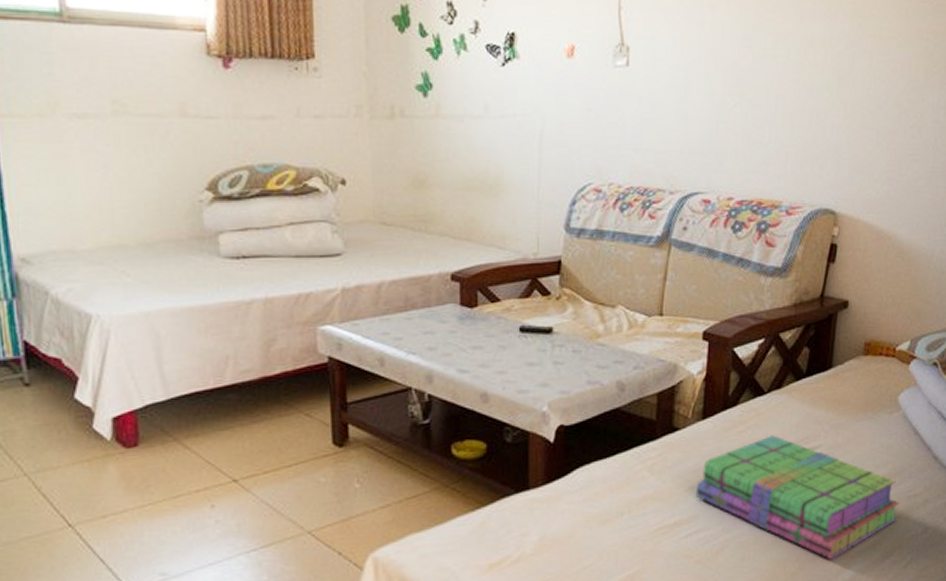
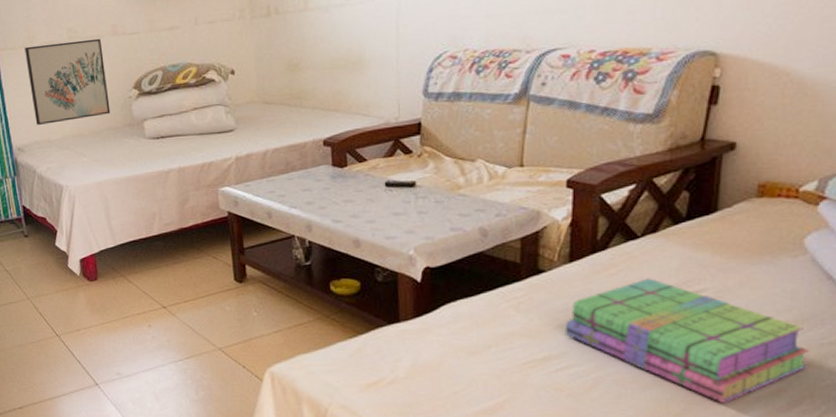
wall art: none [40,116,171,229] -> present [24,38,111,126]

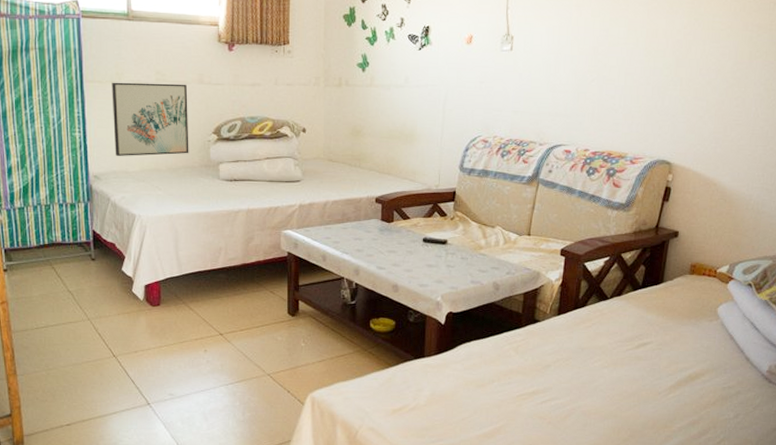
stack of books: present [564,278,809,404] -> none [550,331,715,432]

